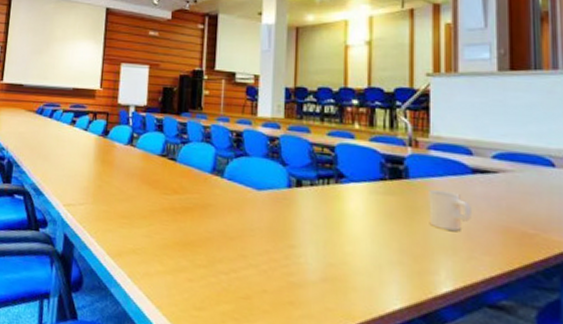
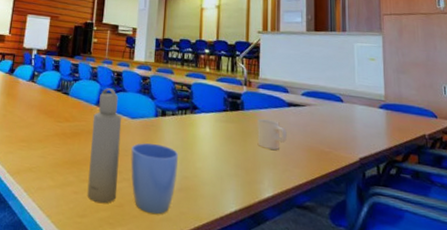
bottle: none [204,152,245,294] -> present [87,88,122,204]
cup: none [258,220,321,310] -> present [130,143,179,215]

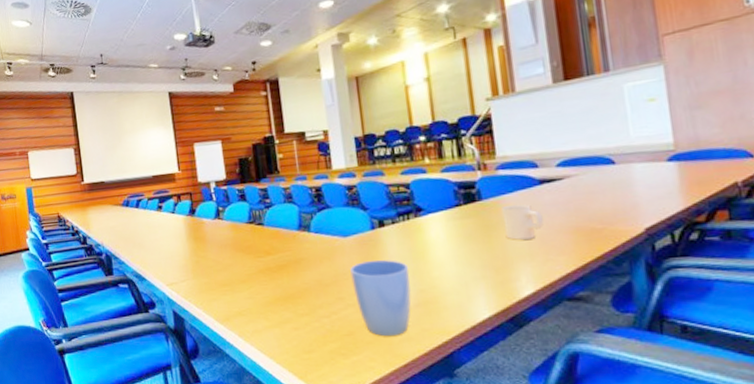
bottle: present [87,88,122,204] -> none [297,207,344,335]

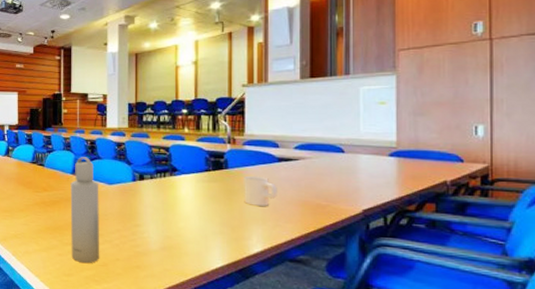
bottle: none [297,207,344,335] -> present [70,157,100,264]
cup: present [350,260,412,337] -> none [111,207,160,272]

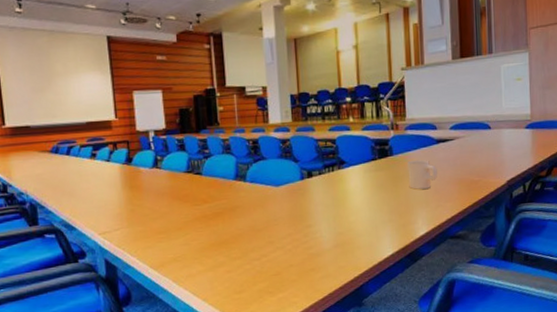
bottle: present [70,157,100,264] -> none [234,159,273,276]

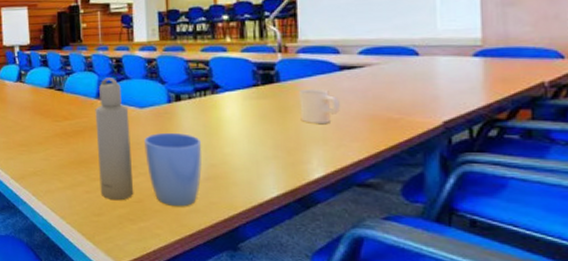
bottle: none [234,159,273,276] -> present [95,78,134,201]
cup: none [281,207,332,275] -> present [144,133,203,207]

